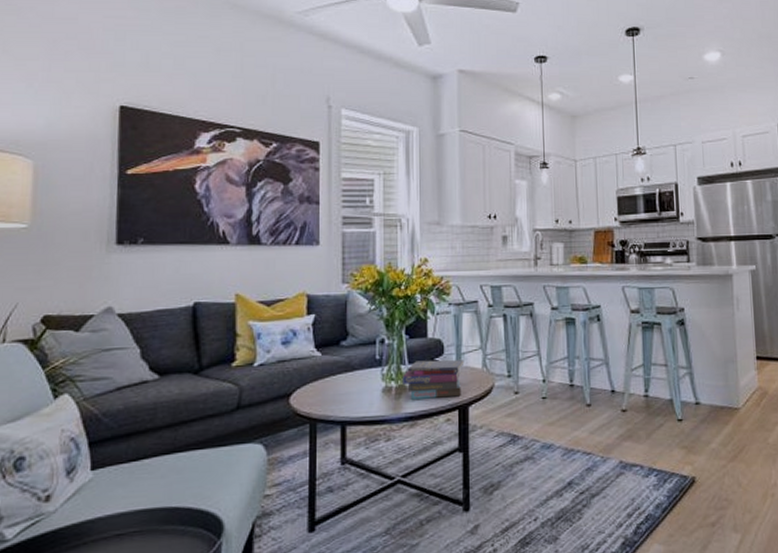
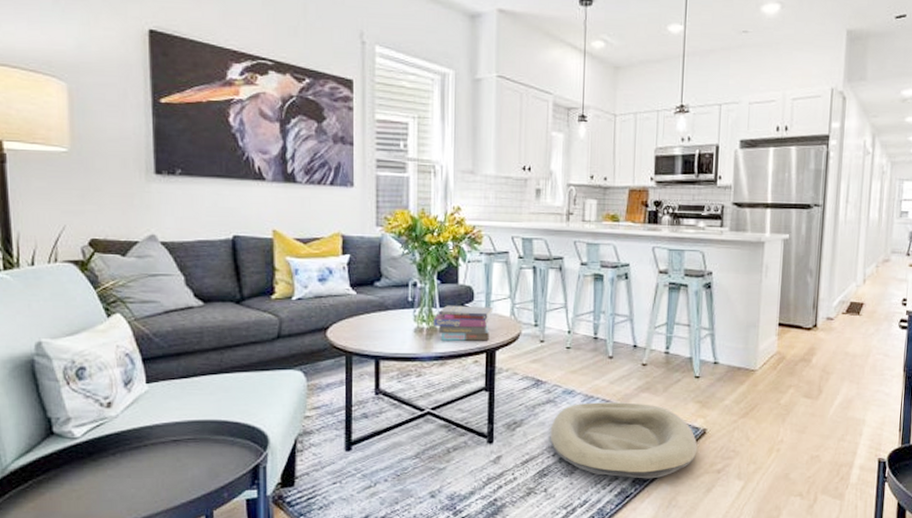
dog bed: none [530,453,688,540] -> present [550,402,698,479]

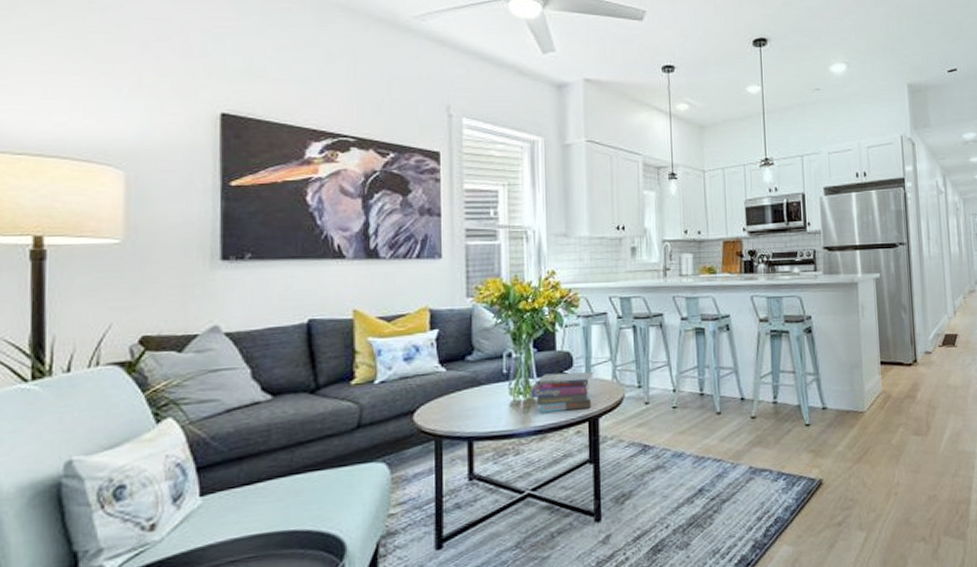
dog bed: present [550,402,698,479] -> none [661,459,816,543]

